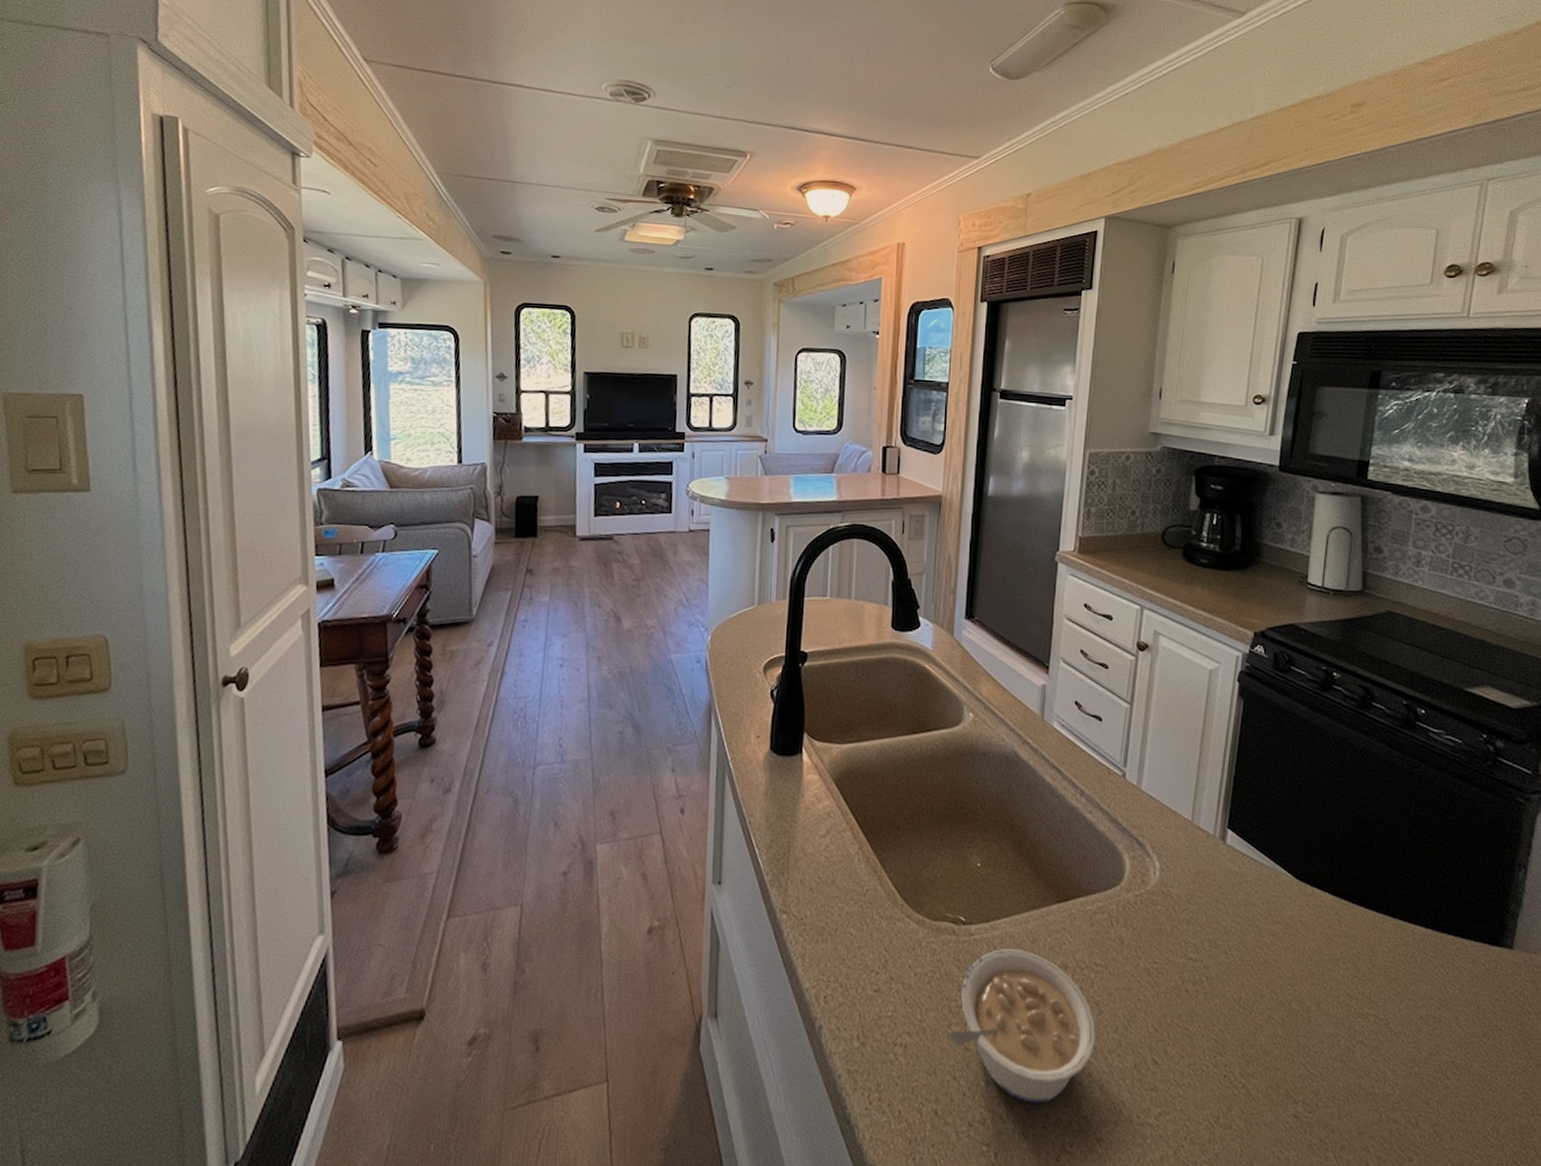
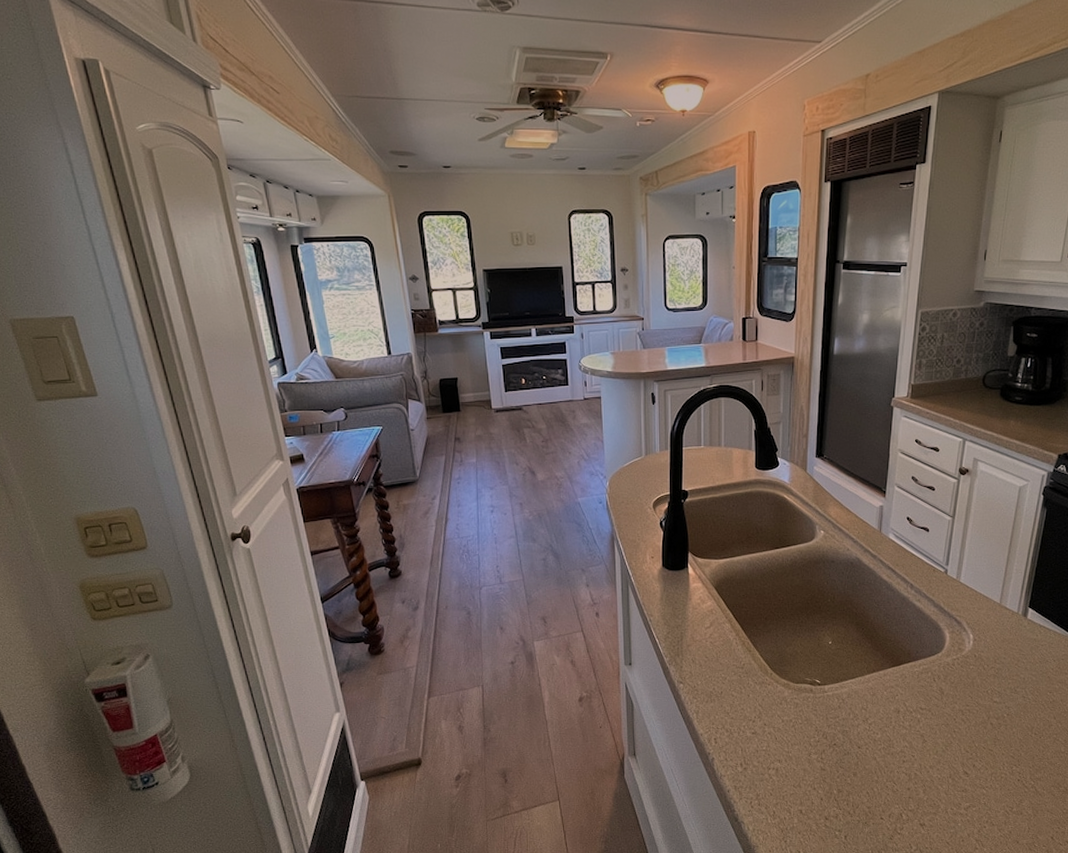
legume: present [948,949,1095,1103] -> none [809,701,921,803]

